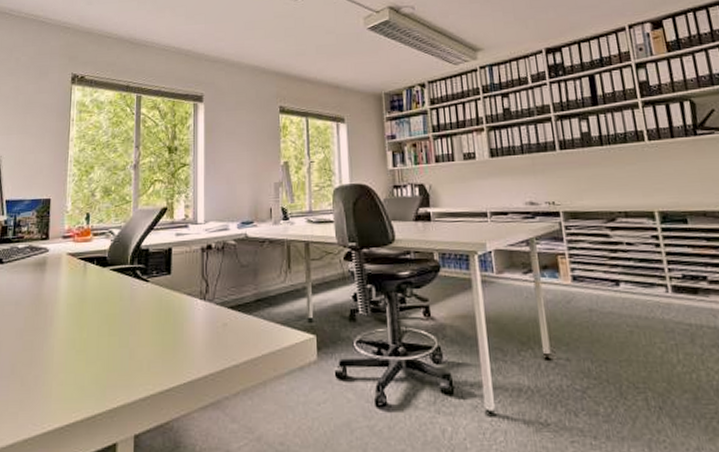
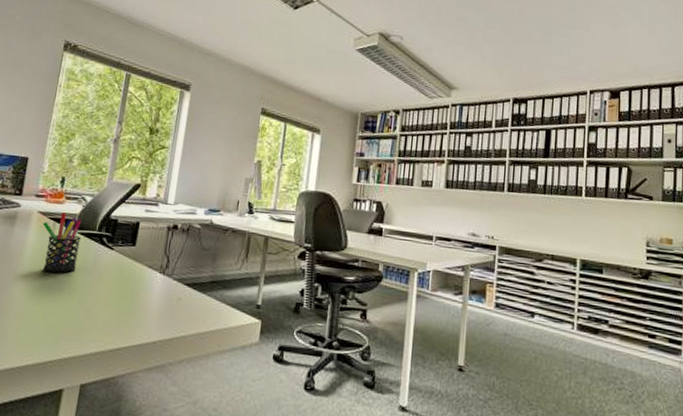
pen holder: none [74,250,114,316] -> present [43,212,81,273]

